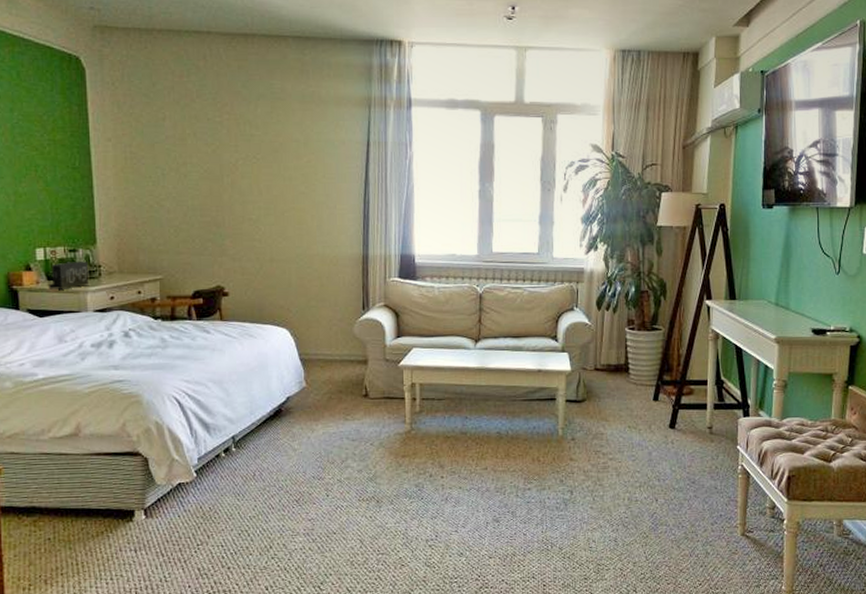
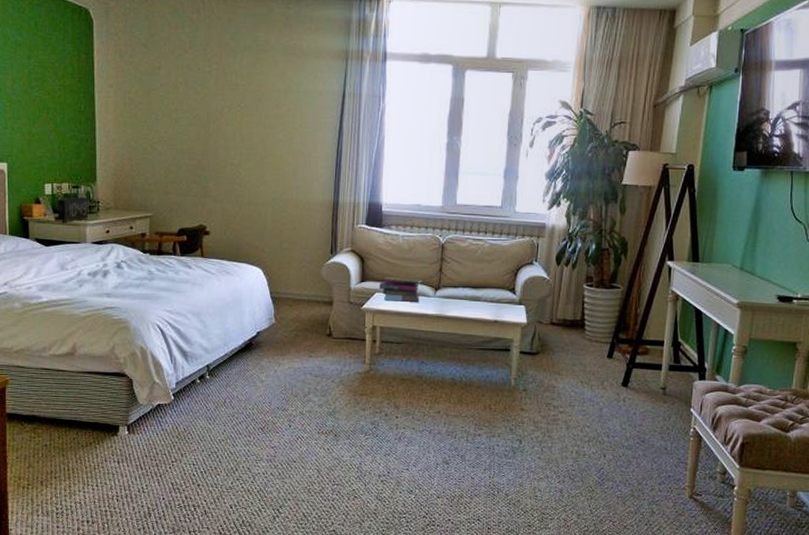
books: none [417,330,461,356] -> present [380,277,422,302]

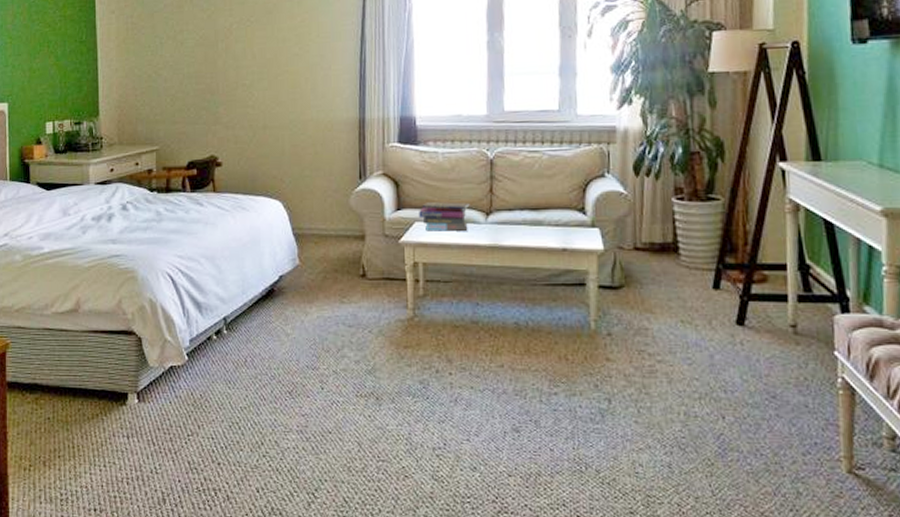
alarm clock: present [53,197,89,222] -> none [55,134,92,163]

